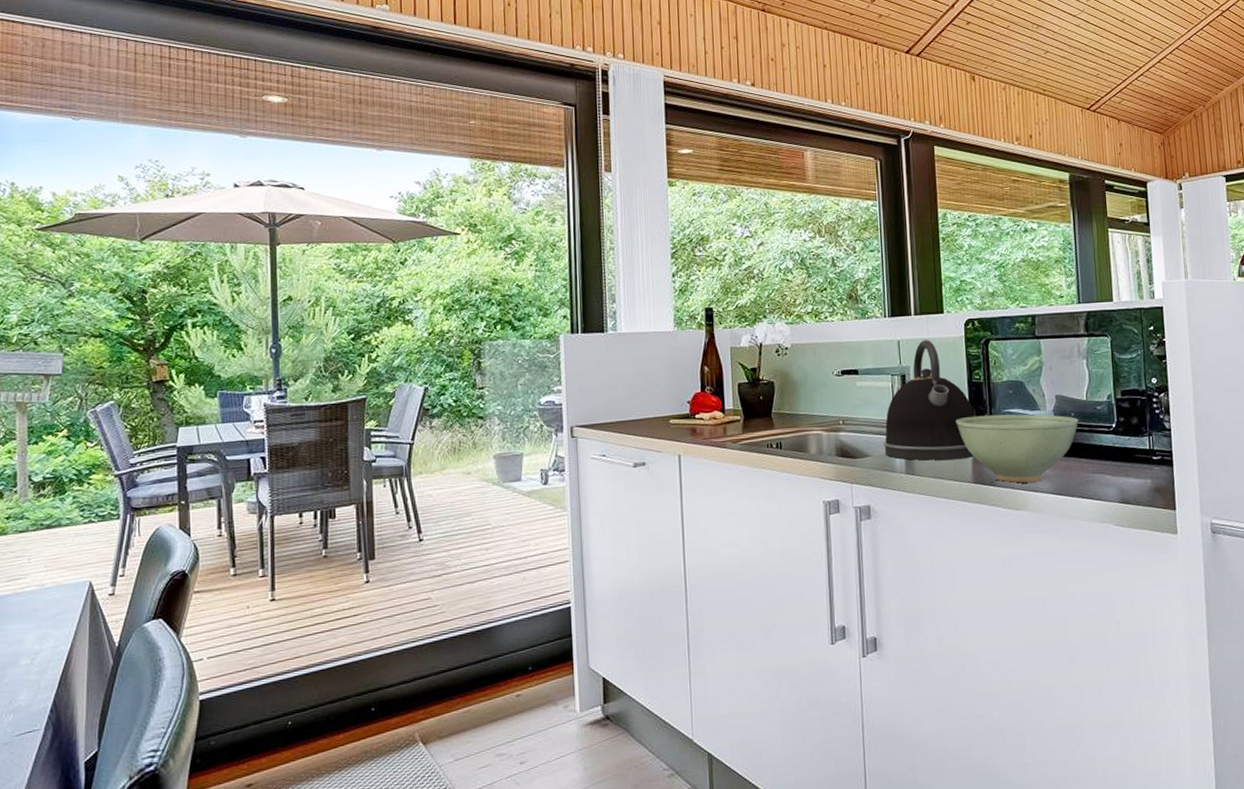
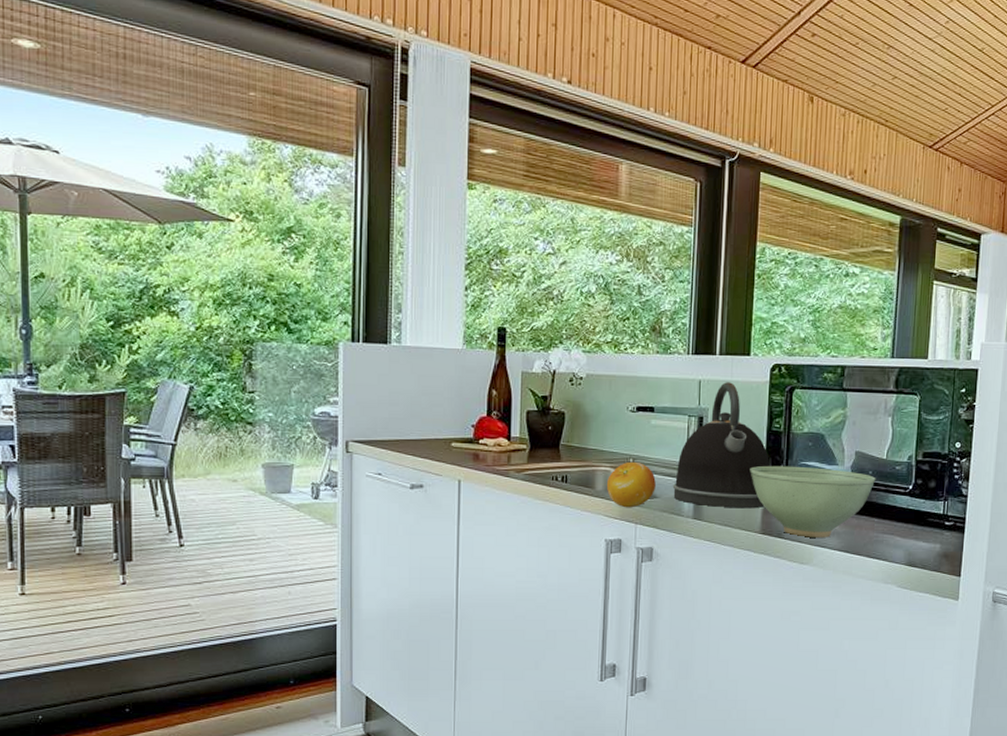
fruit: none [819,423,867,469] -> present [606,461,656,508]

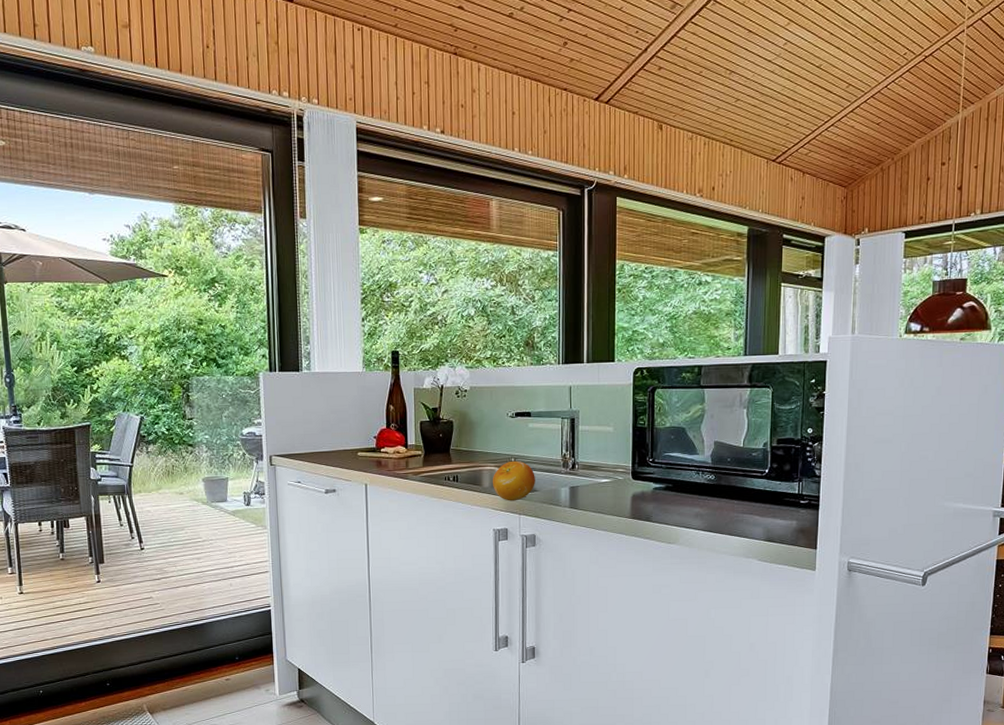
kettle: present [672,382,770,508] -> none [550,386,637,497]
bowl: present [750,465,876,538] -> none [619,457,734,520]

